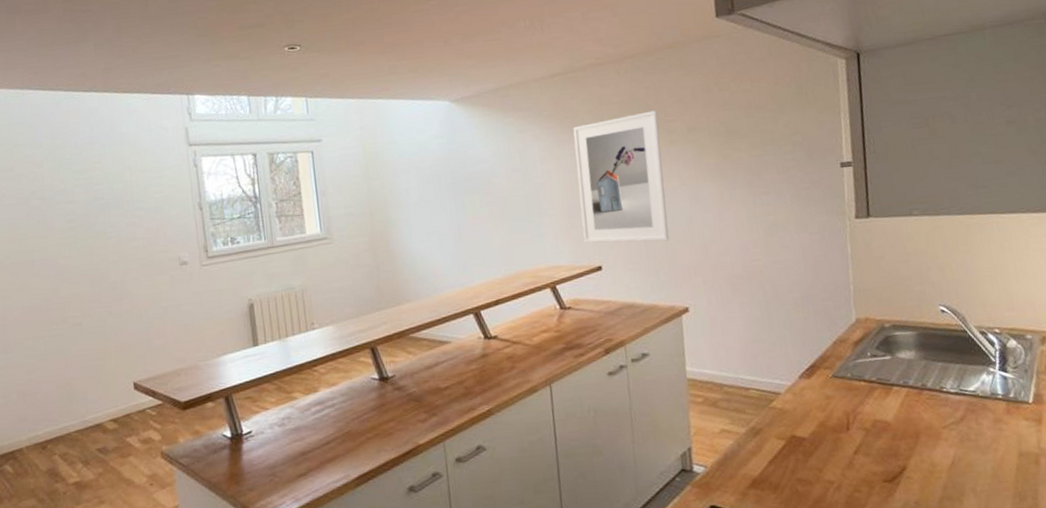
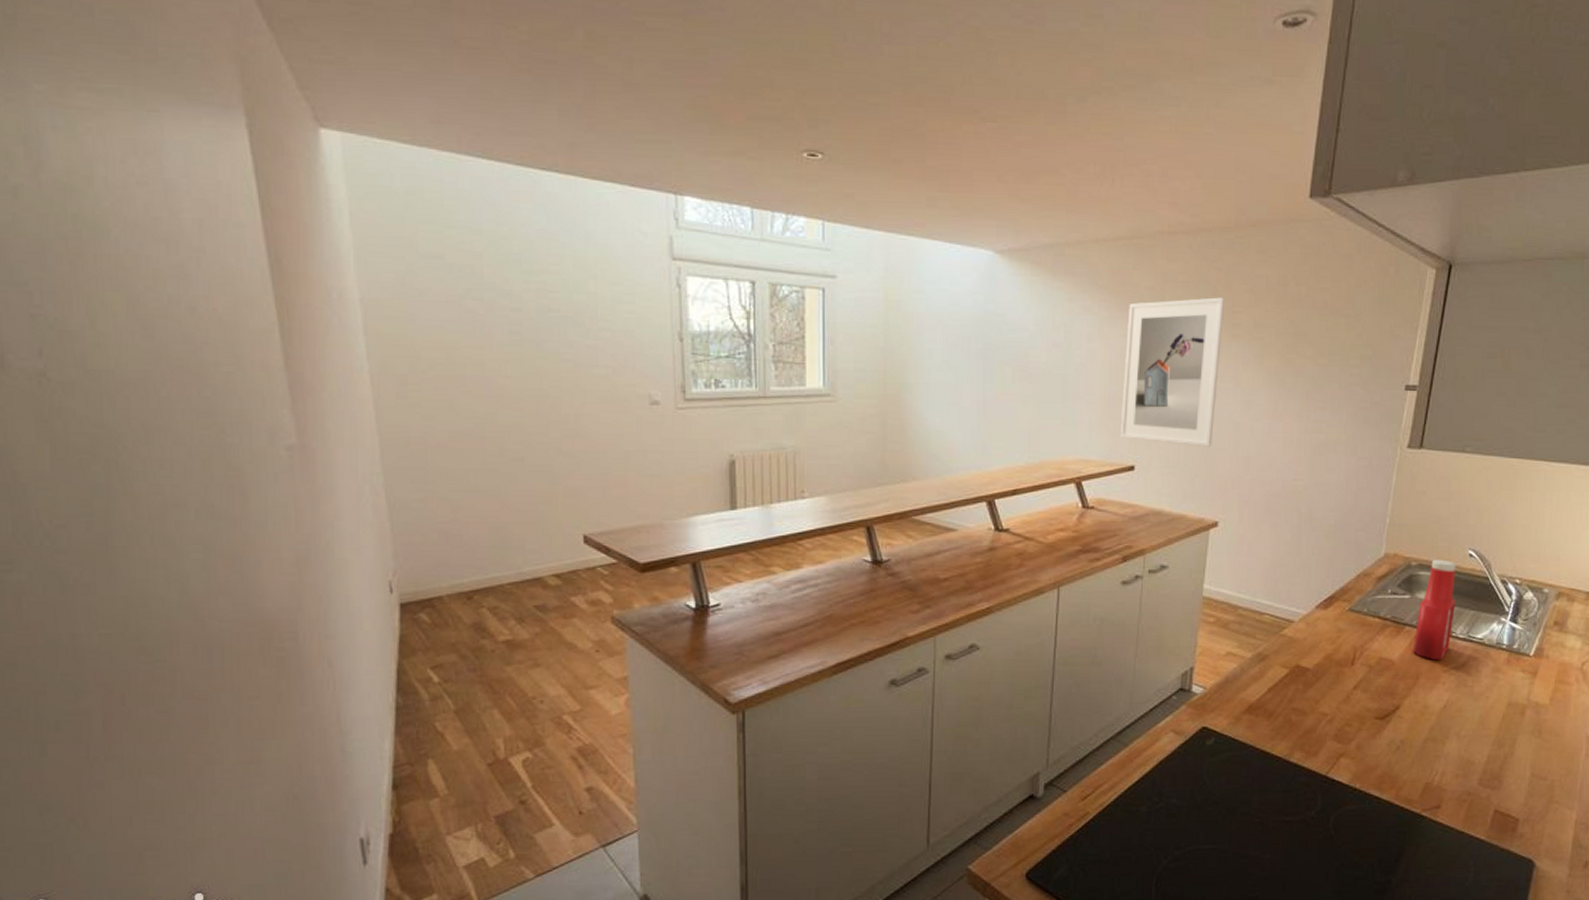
ketchup bottle: none [902,318,943,418] -> present [1413,559,1457,661]

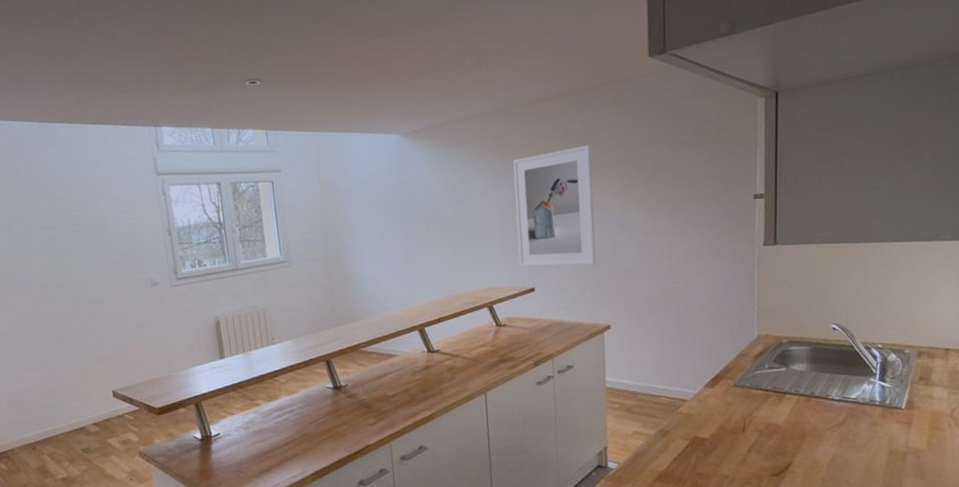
ketchup bottle: present [1413,559,1457,661] -> none [795,334,828,421]

